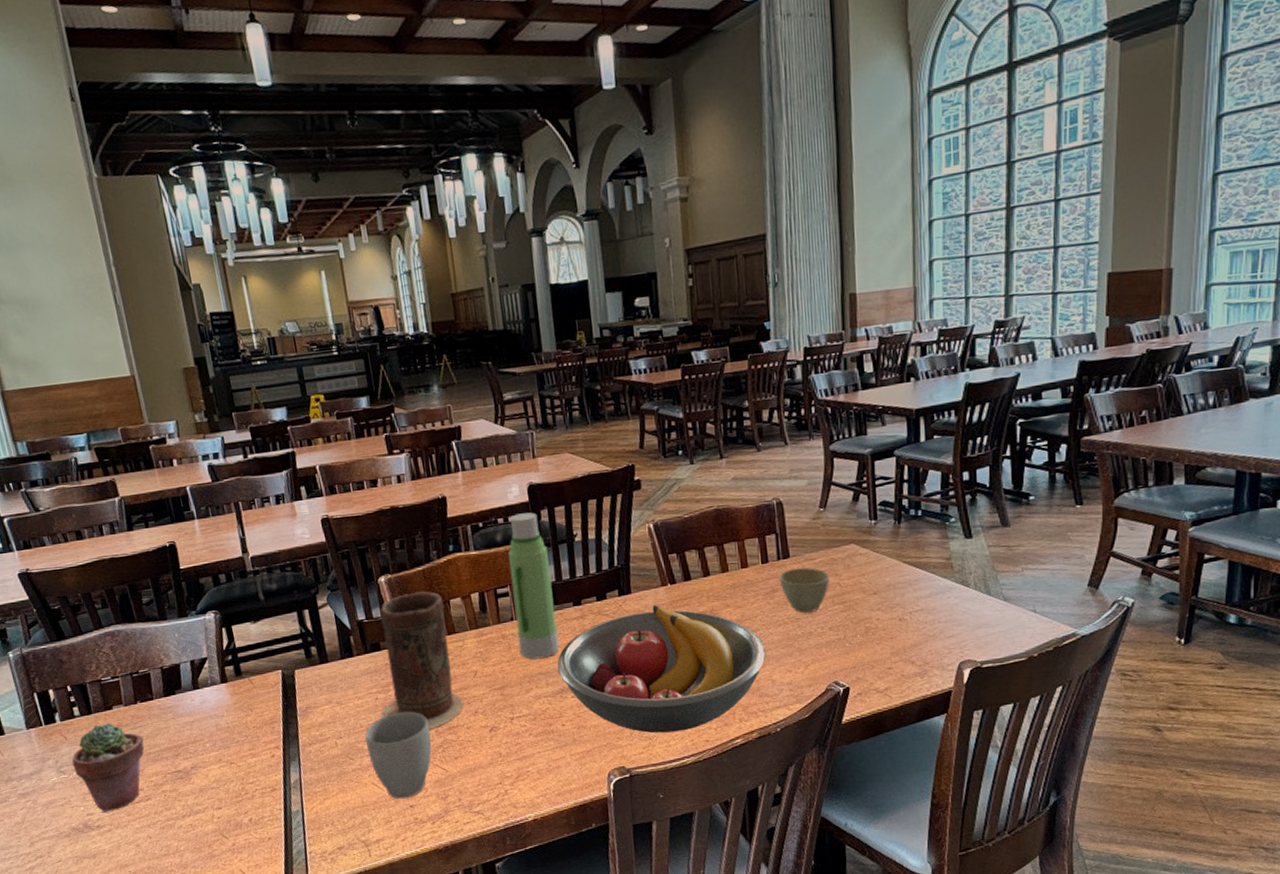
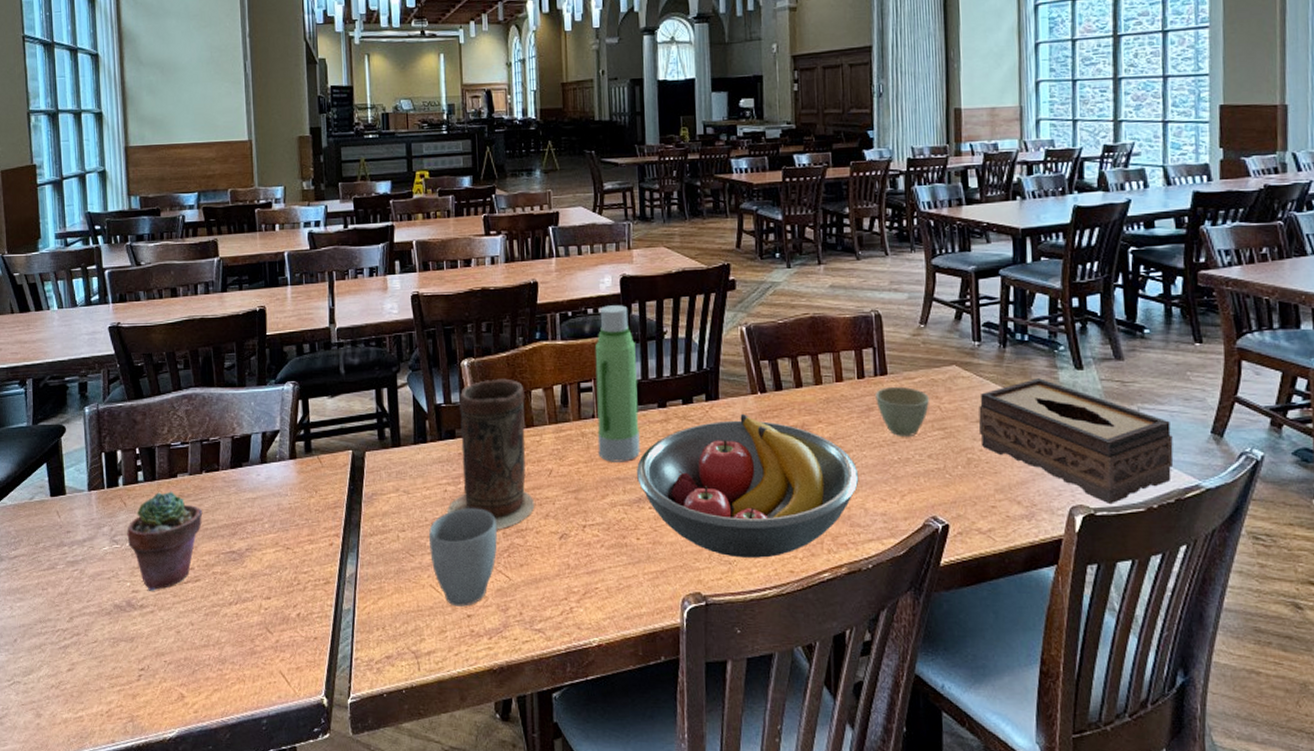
tissue box: none [875,549,1053,657] -> present [979,378,1174,505]

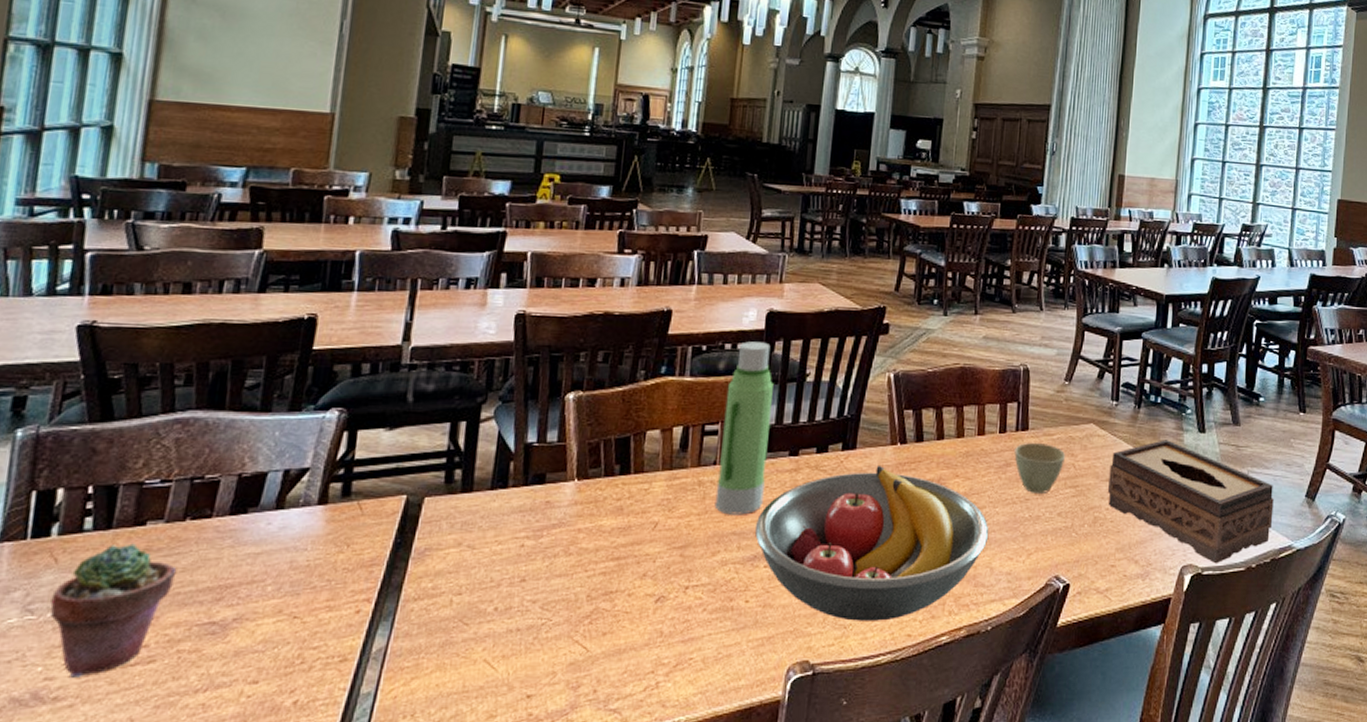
mug: present [429,508,497,607] -> none [490,566,581,685]
vase: present [446,378,535,530] -> none [519,416,638,592]

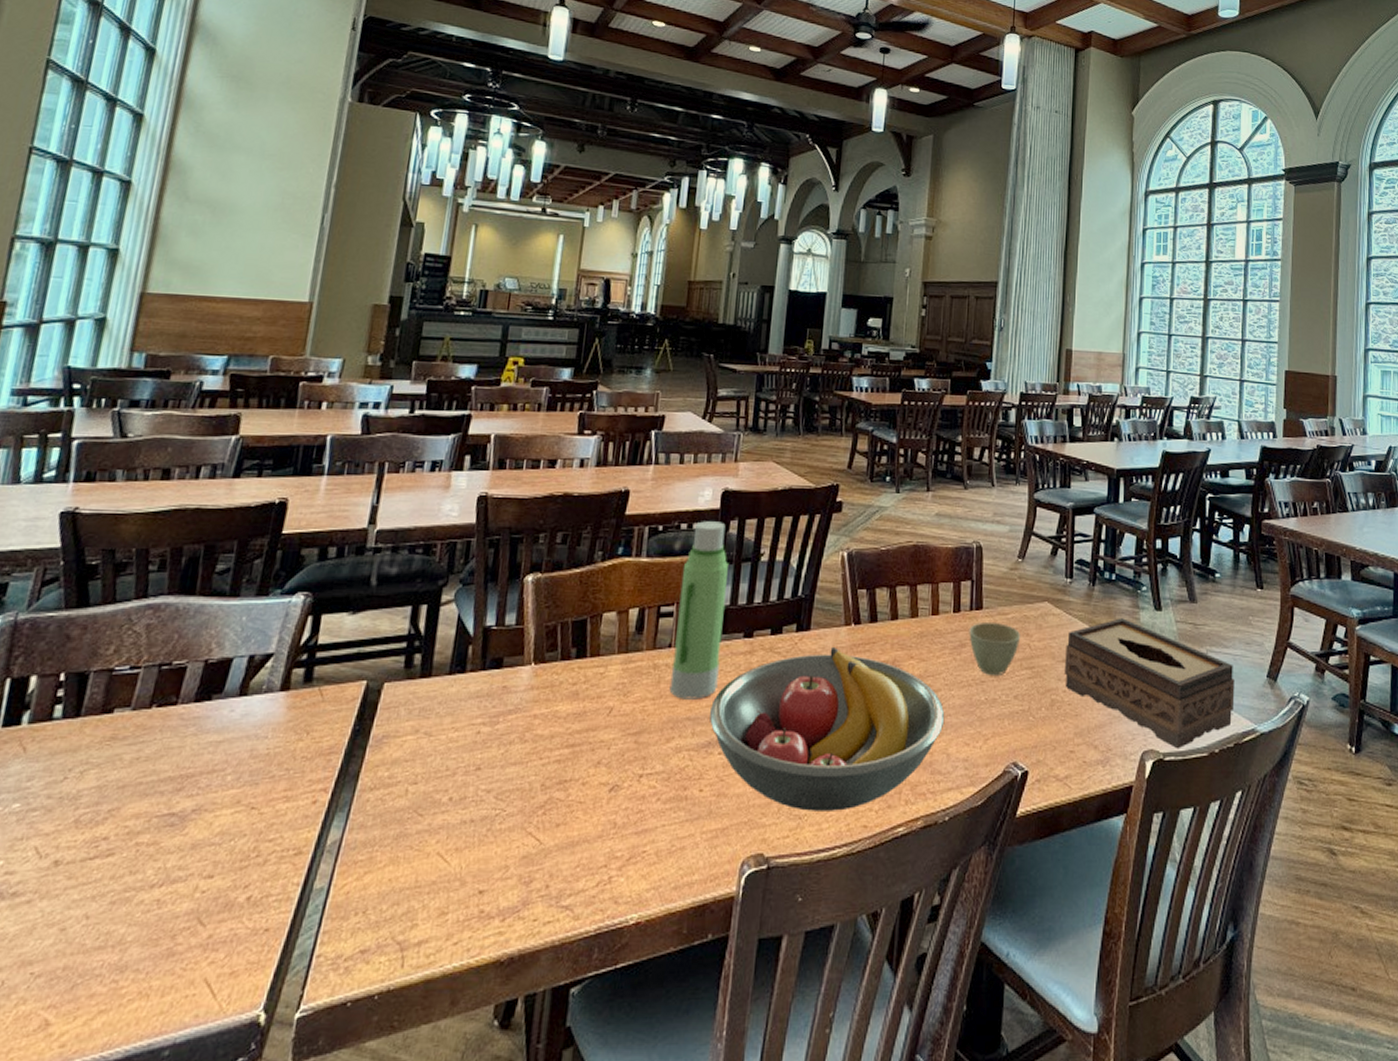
potted succulent: present [50,543,177,678] -> none [15,731,141,872]

